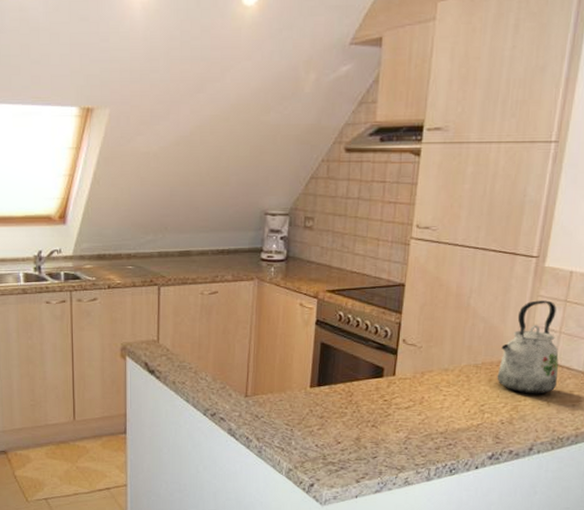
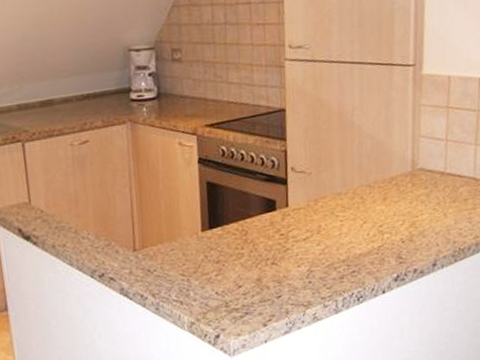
kettle: present [497,300,559,394] -> none [391,108,451,208]

